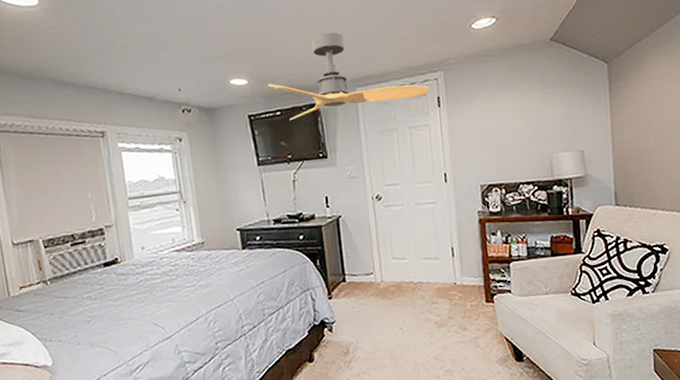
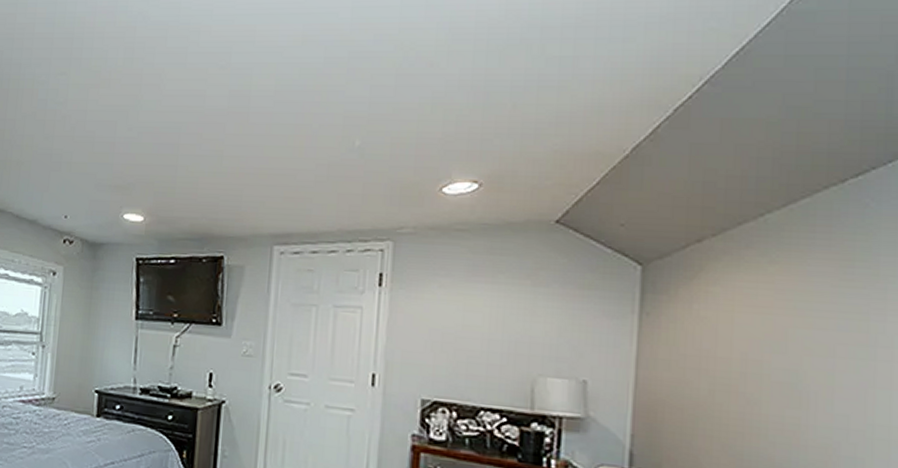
ceiling fan: present [267,32,429,121] -> none [166,174,370,273]

